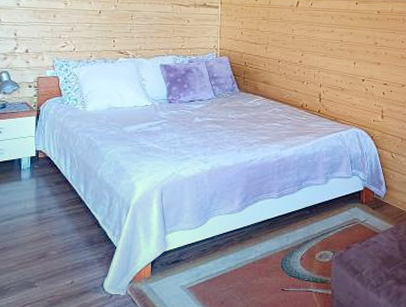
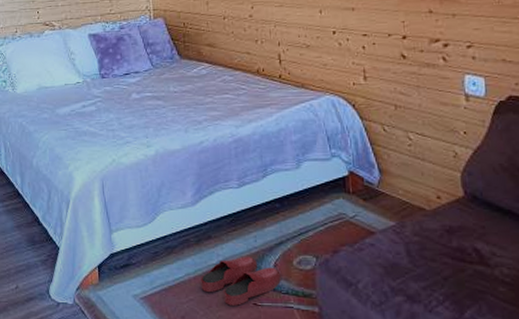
slippers: none [240,252,306,292] -> present [200,256,282,306]

